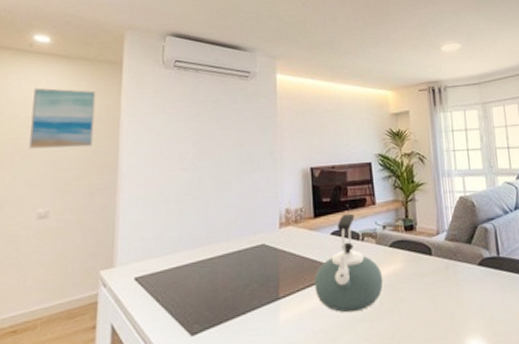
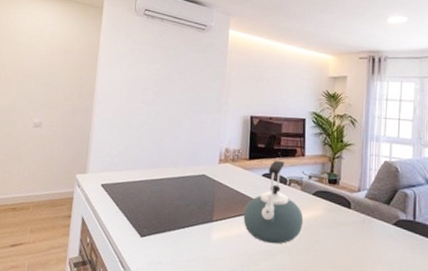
wall art: present [29,87,96,149] -> none [30,22,81,75]

